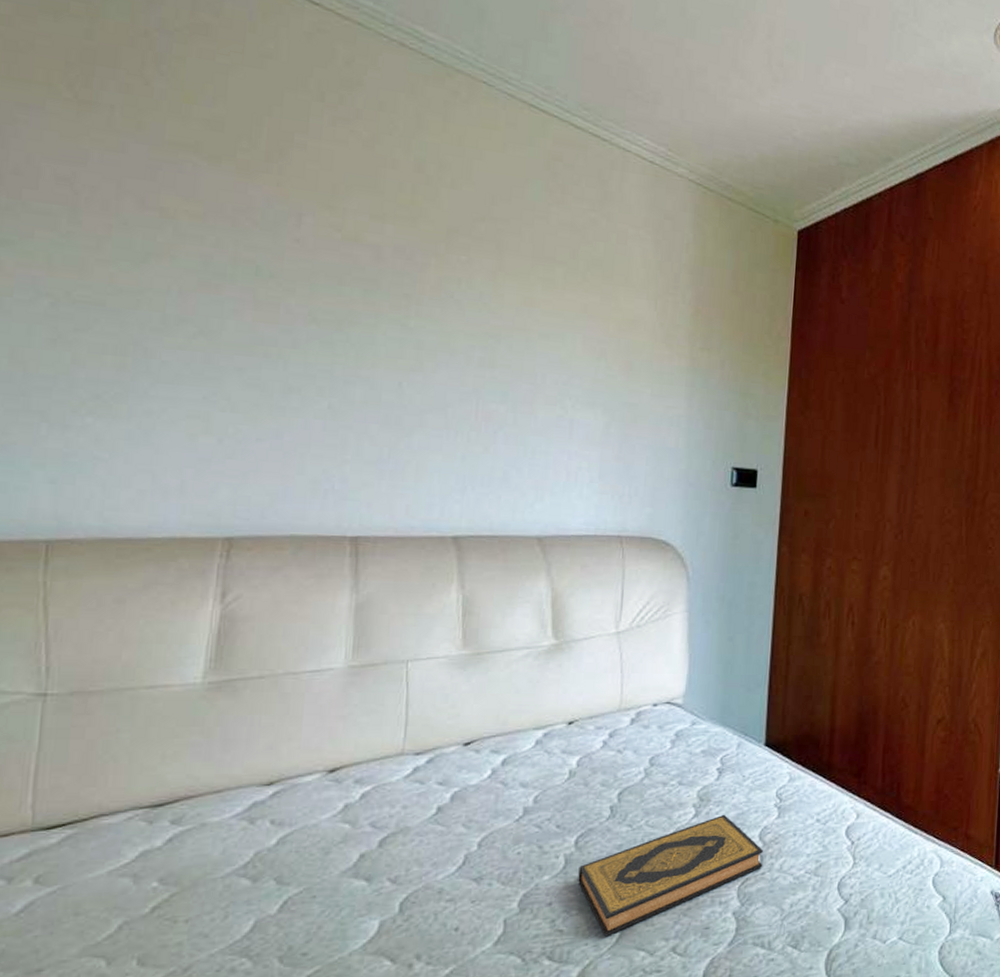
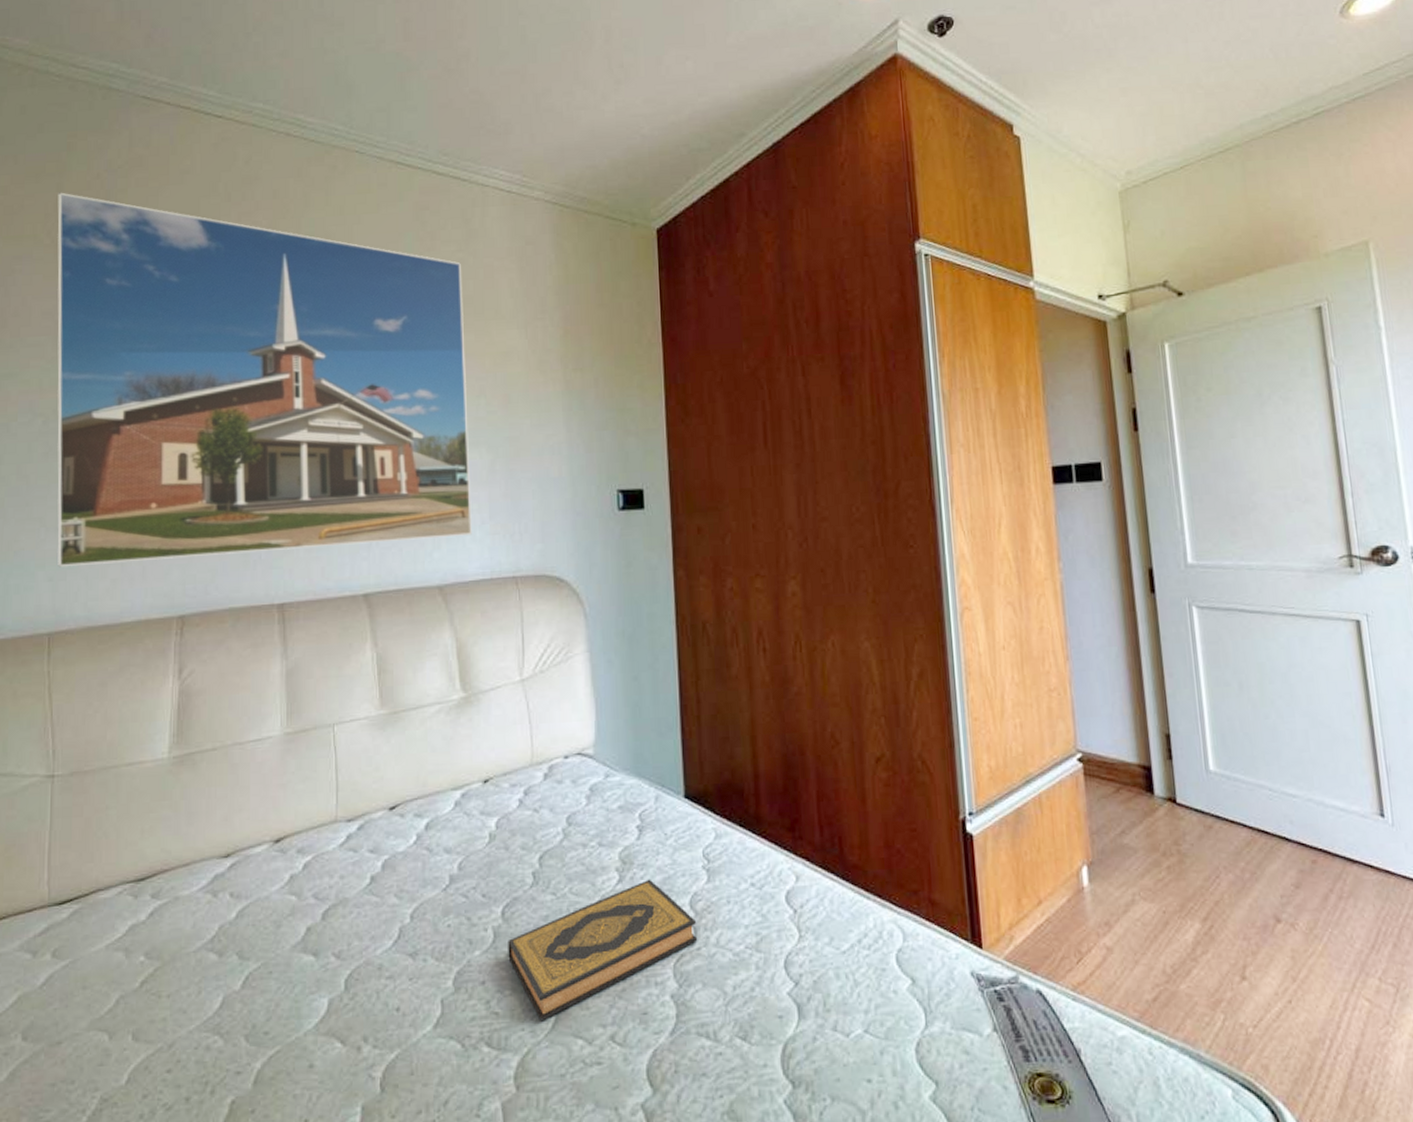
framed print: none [63,40,593,492] -> present [57,192,472,568]

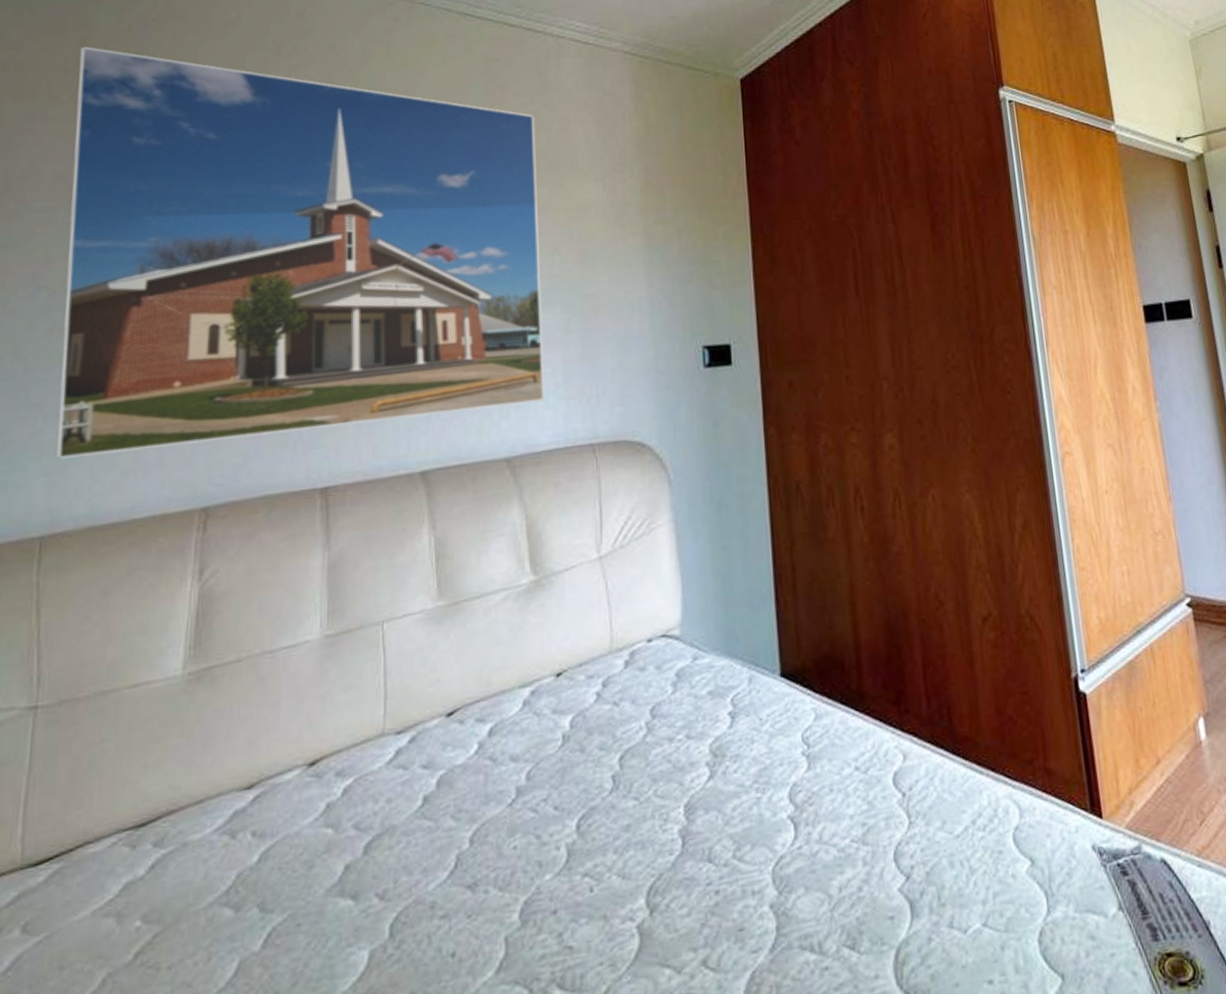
hardback book: present [508,879,698,1022] -> none [584,771,799,952]

